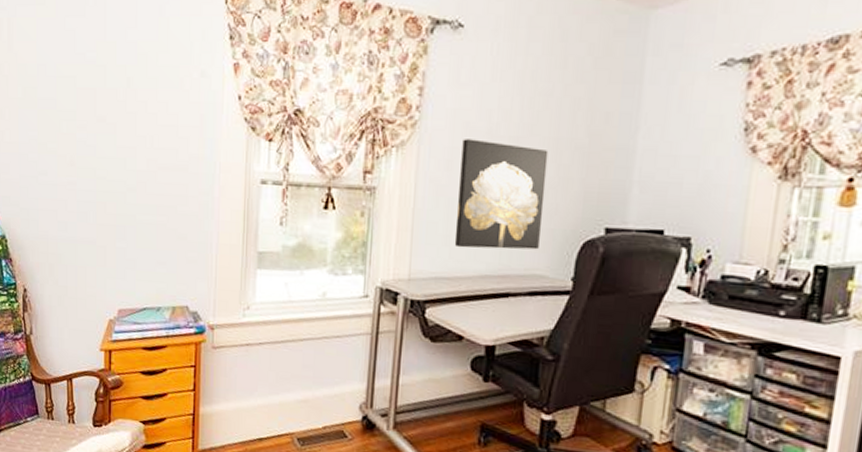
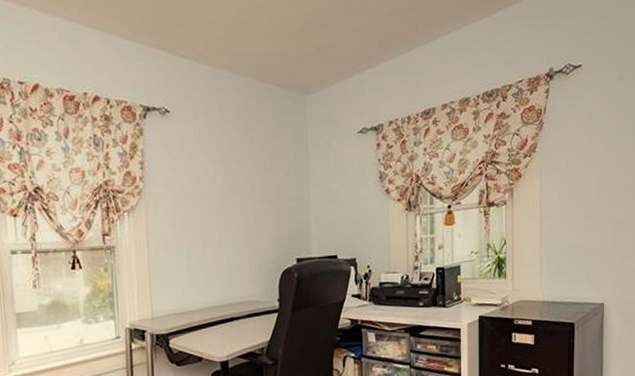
wall art: present [454,139,549,250] -> none [181,200,251,287]

